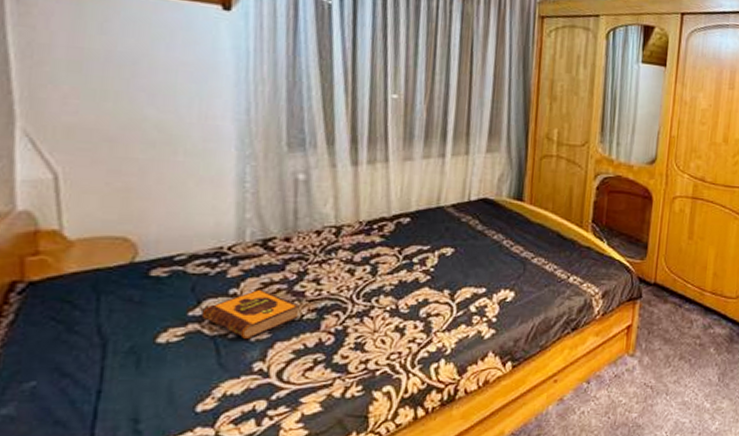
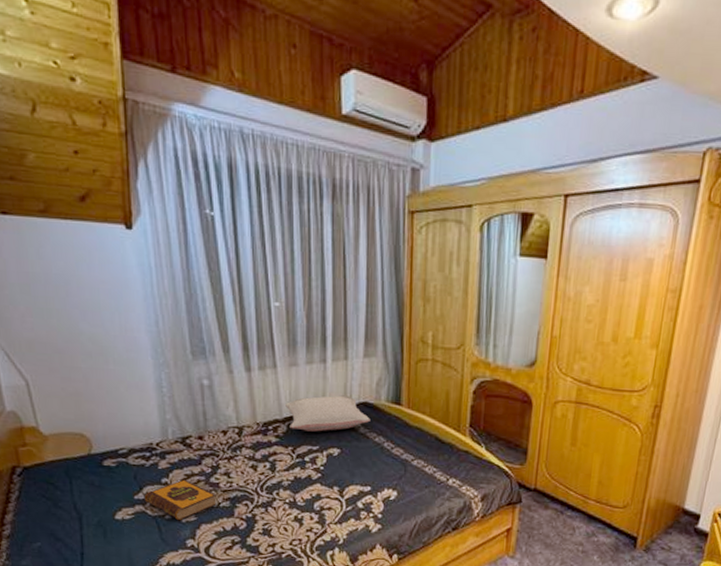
pillow: none [395,191,490,230] -> present [285,395,370,432]

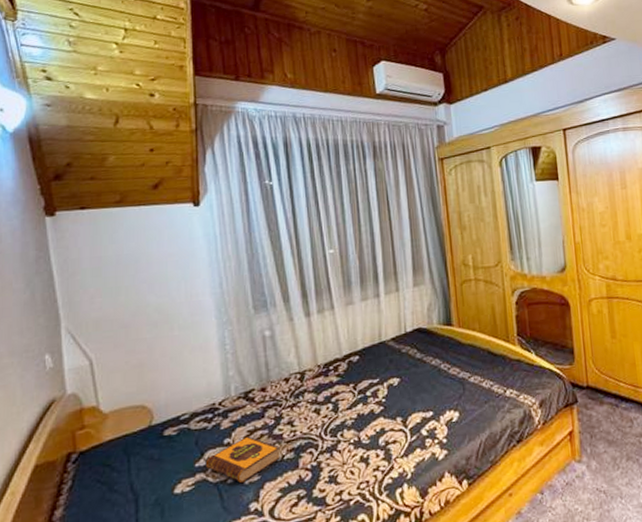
pillow: present [285,395,370,432] -> none [344,324,425,366]

